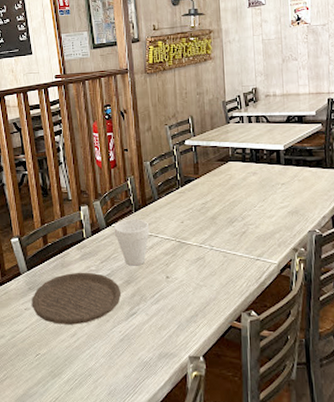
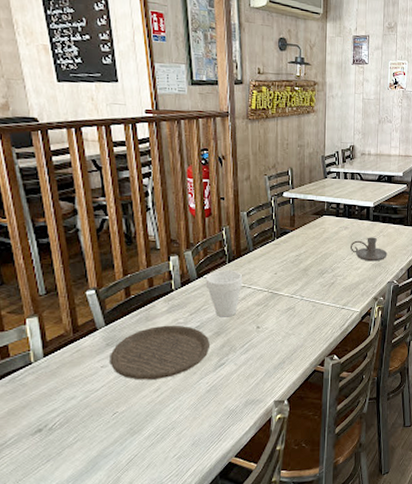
candle holder: none [261,182,305,209] -> present [351,237,388,262]

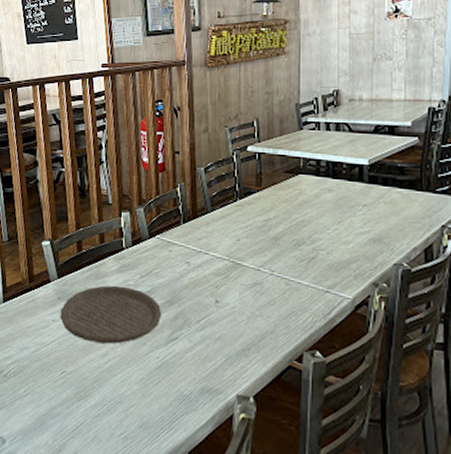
cup: present [205,269,243,317] -> none [158,230,199,285]
candle holder: present [351,237,388,262] -> none [337,203,392,236]

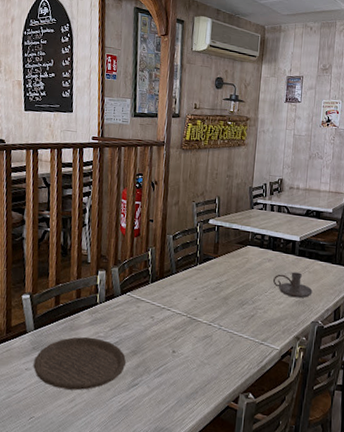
candle holder: none [337,203,392,236] -> present [273,272,313,299]

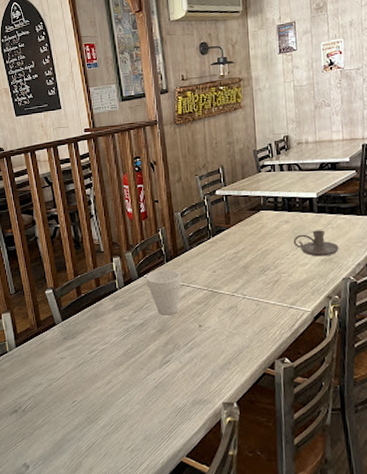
plate: present [33,336,126,391] -> none [67,322,154,373]
cup: none [127,289,164,337] -> present [146,269,182,315]

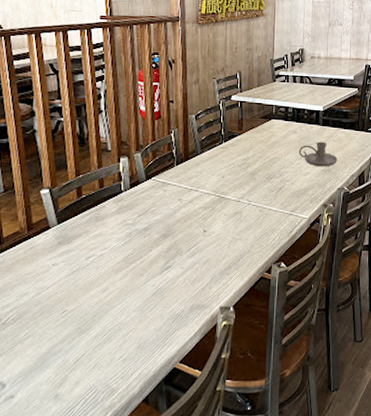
cup: present [146,269,182,315] -> none [154,172,190,220]

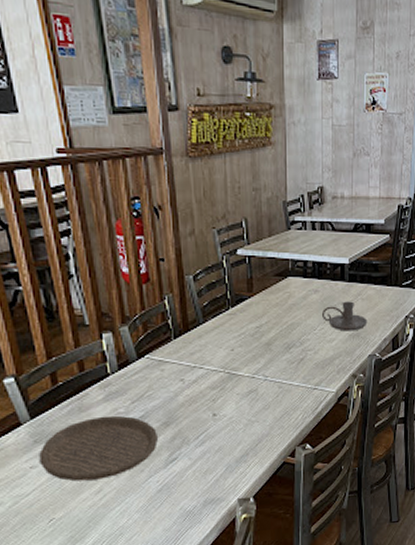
plate: none [60,226,157,280] -> present [39,415,158,482]

